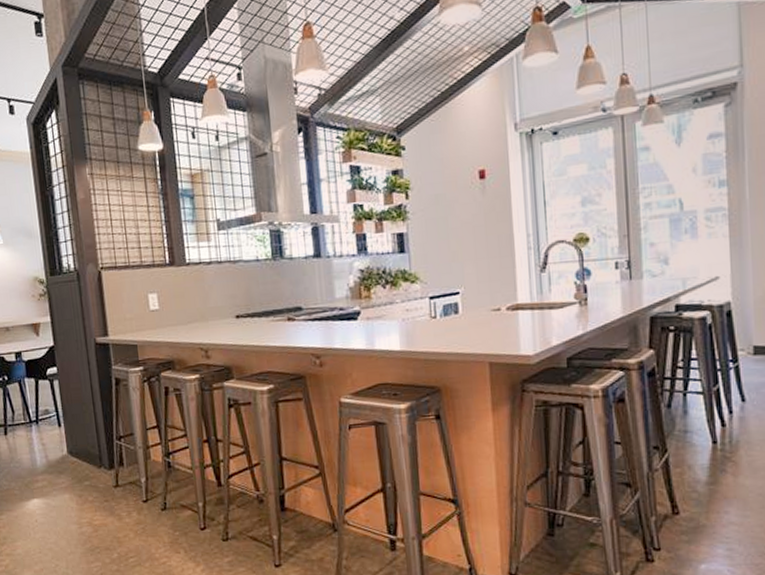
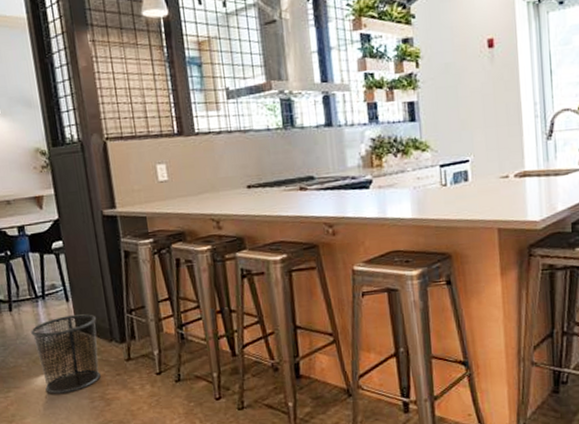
waste bin: none [24,439,89,518] -> present [31,314,101,394]

